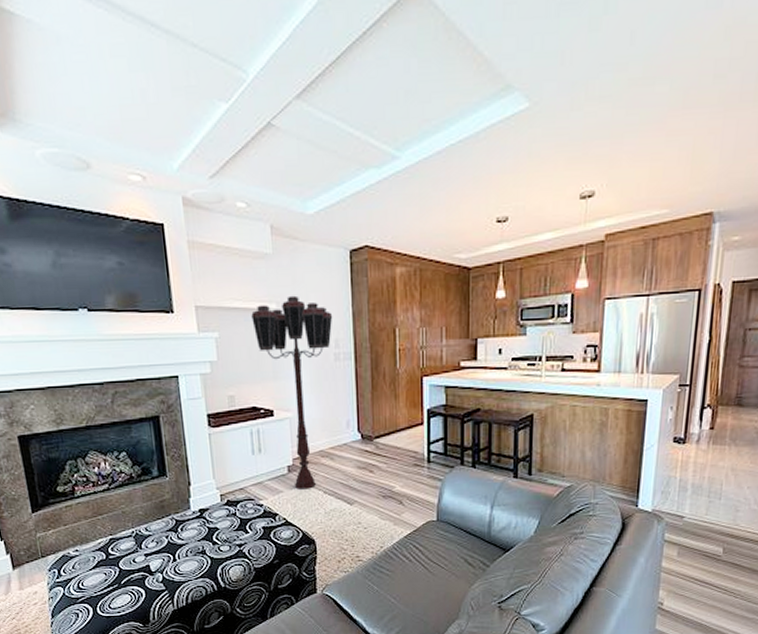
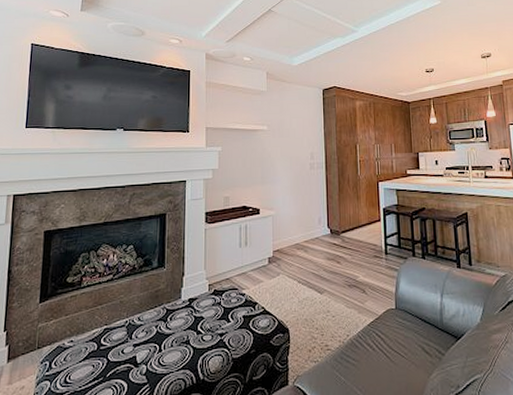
floor lamp: present [251,295,333,489] -> none [248,120,310,279]

